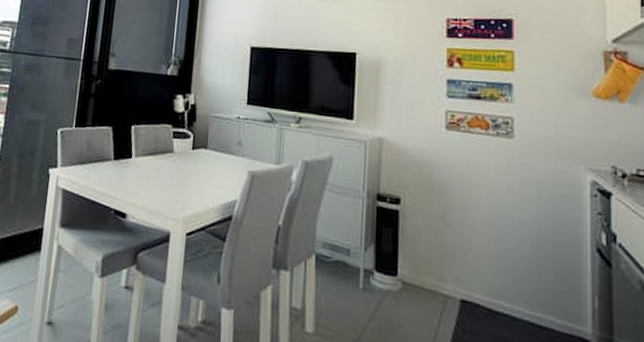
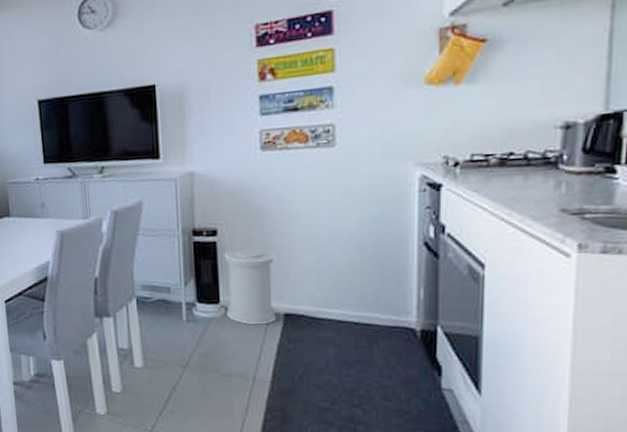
trash can: none [404,222,454,308] -> present [224,249,276,325]

